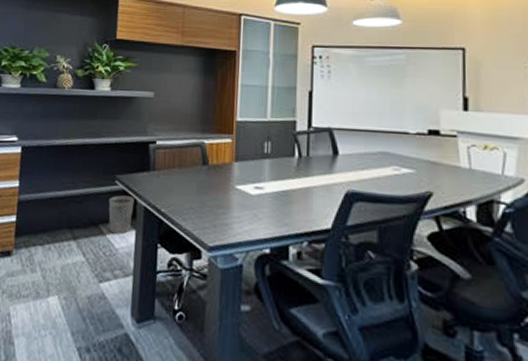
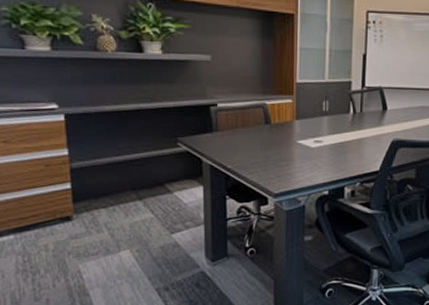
wastebasket: present [108,195,135,235] -> none [172,156,199,191]

